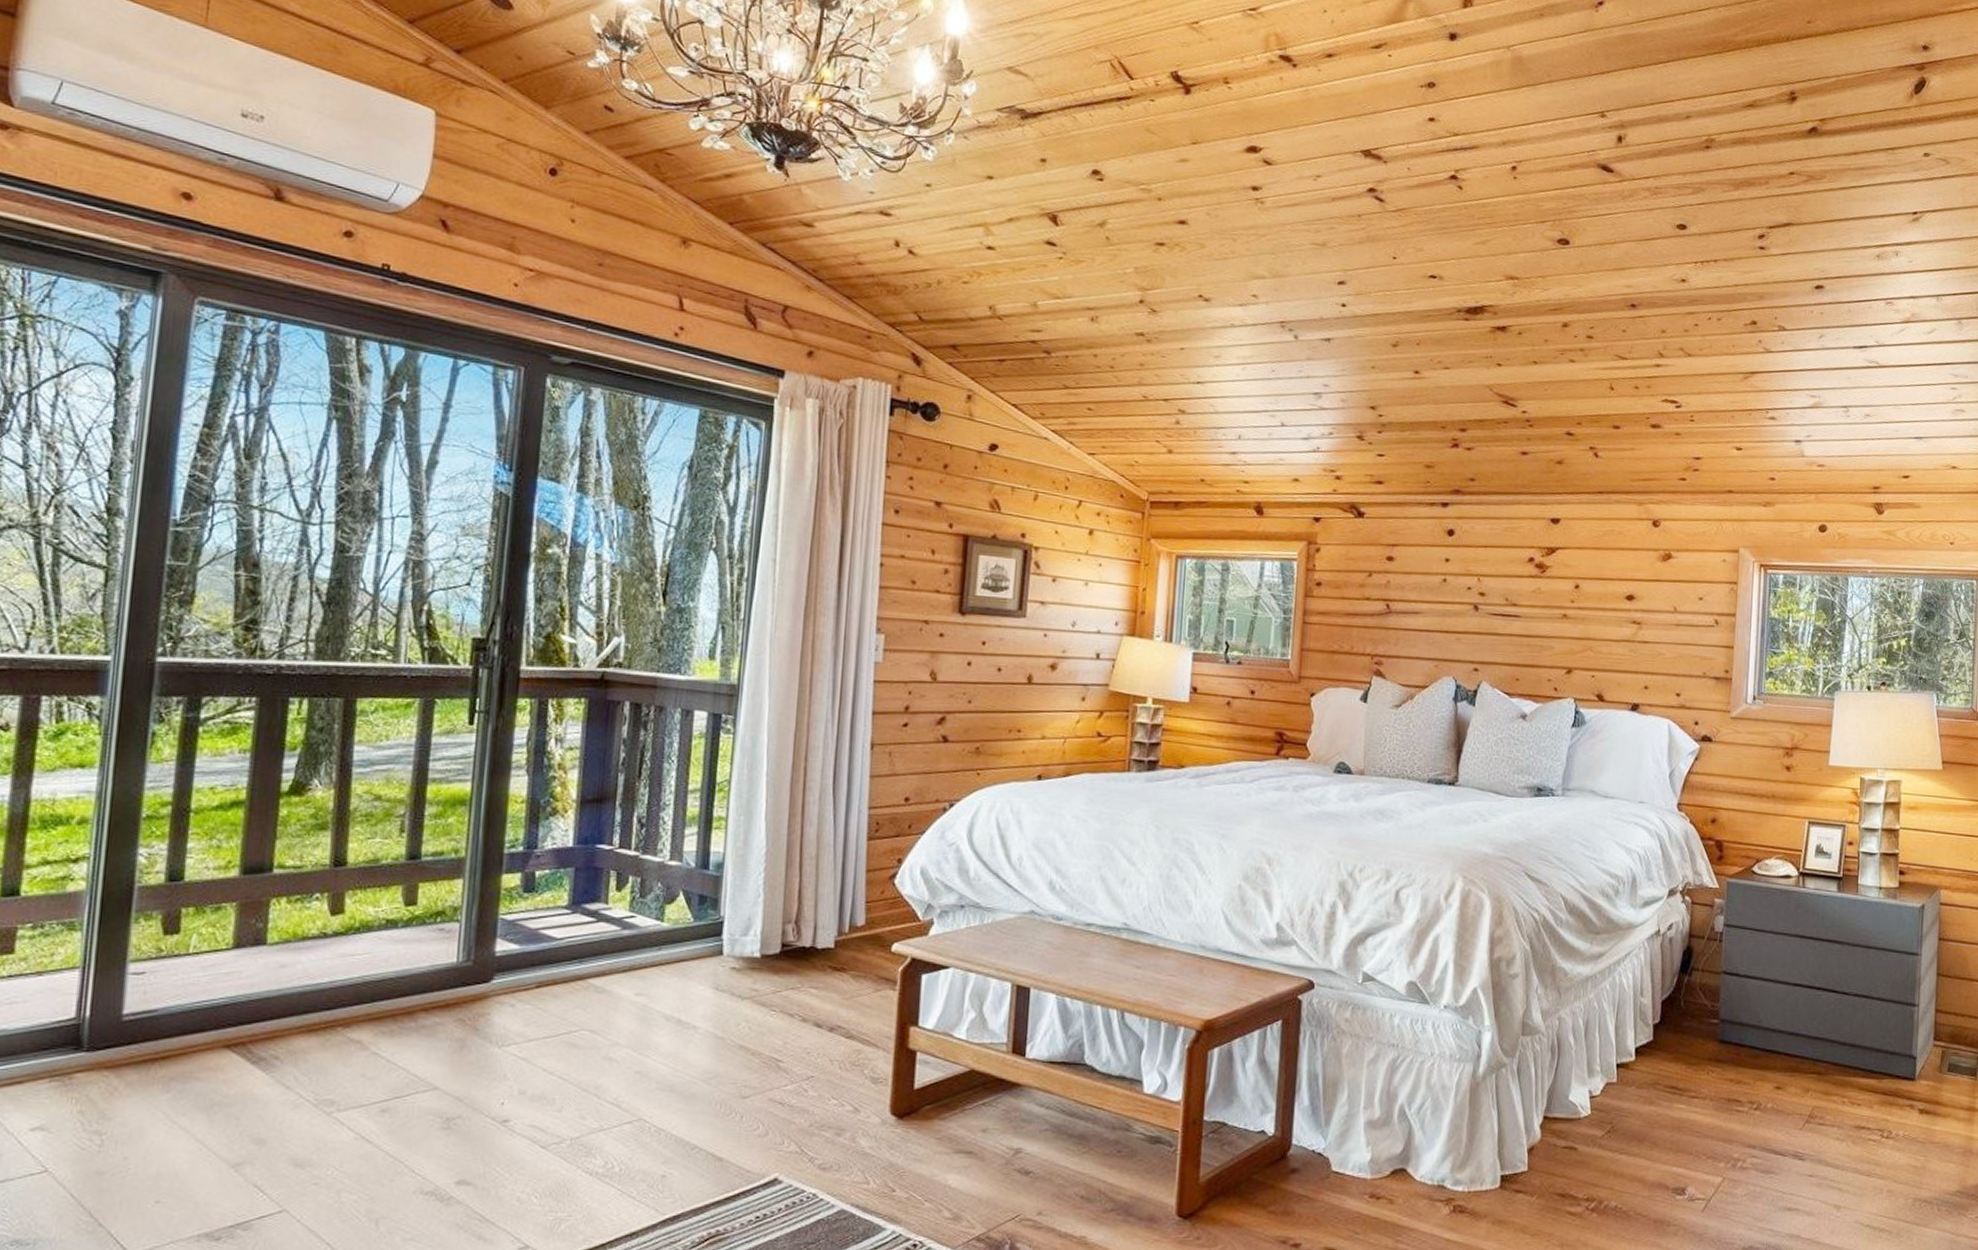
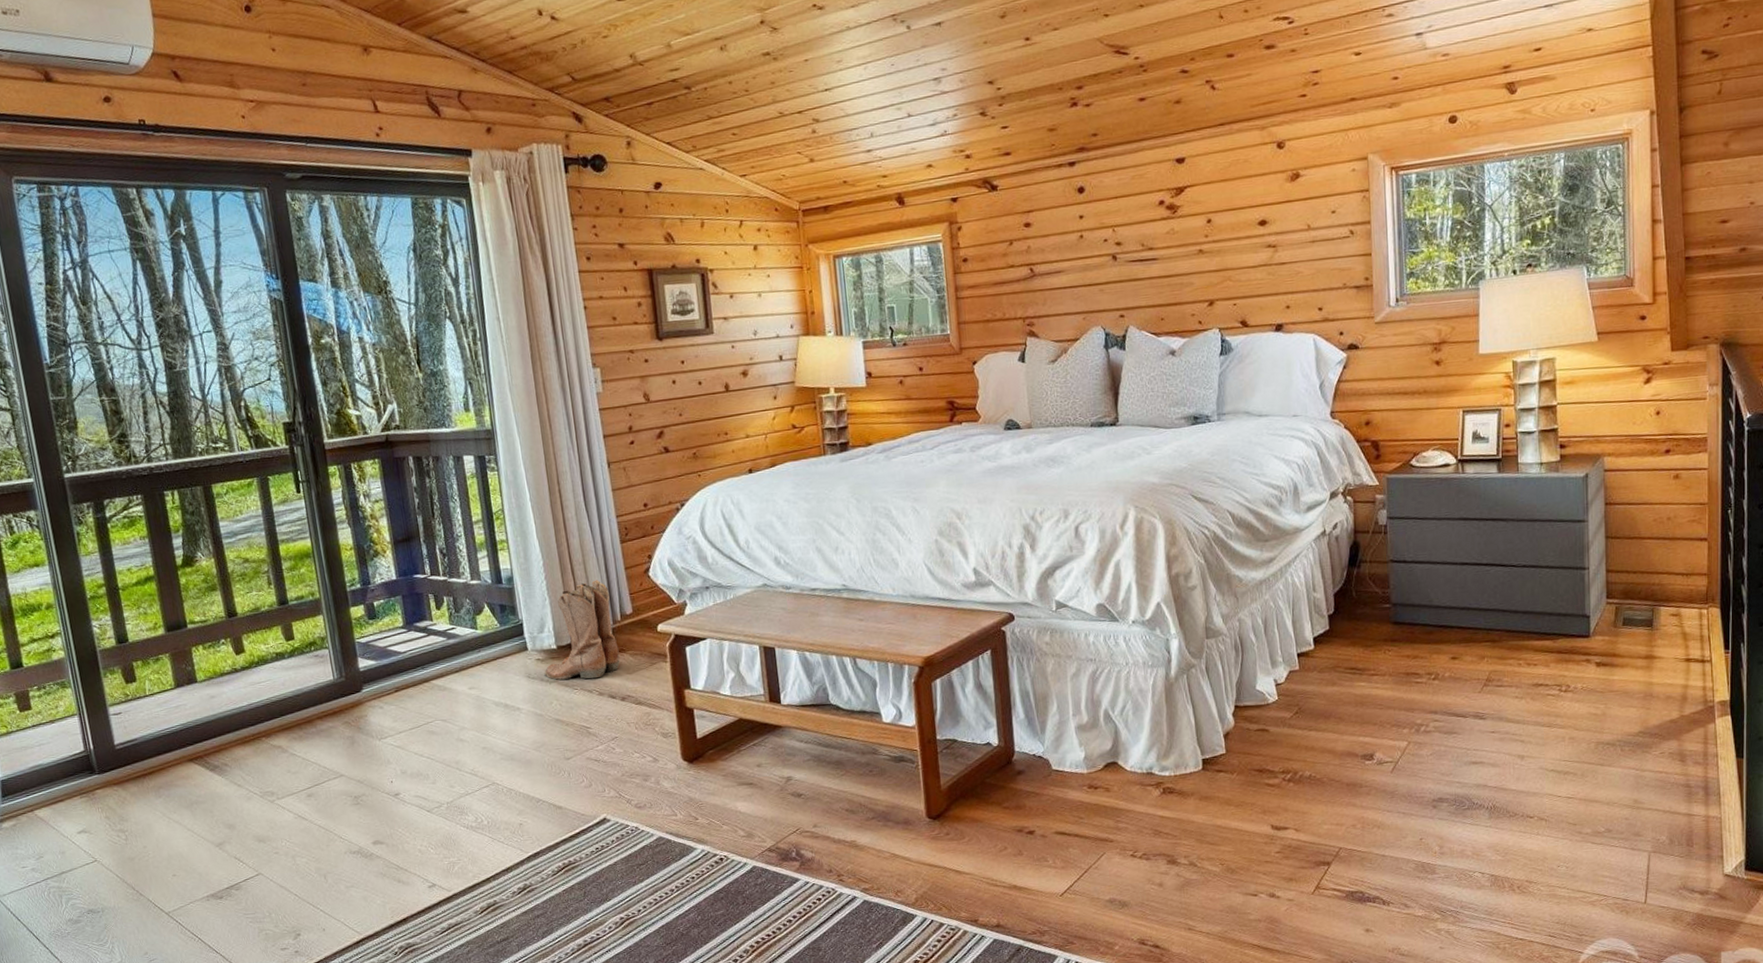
boots: none [737,880,841,1000] -> present [544,579,620,680]

